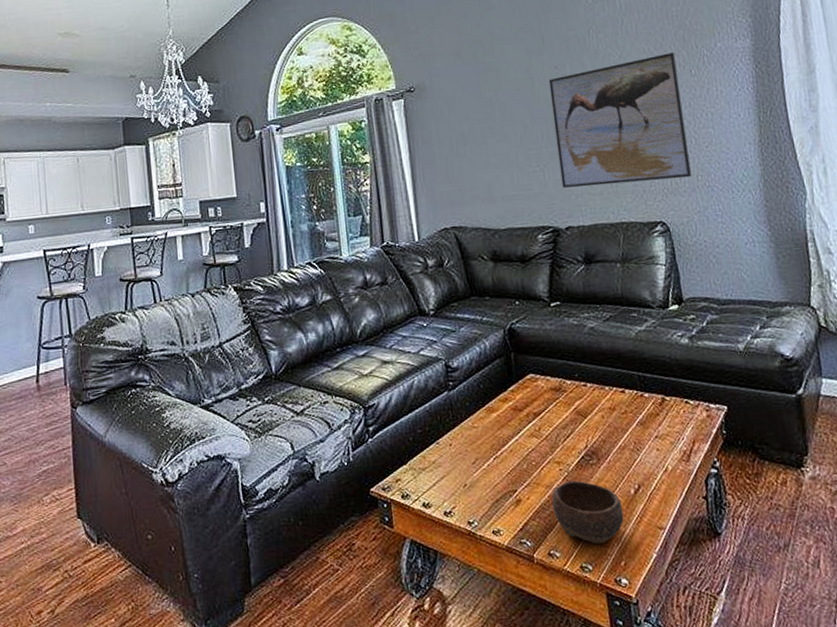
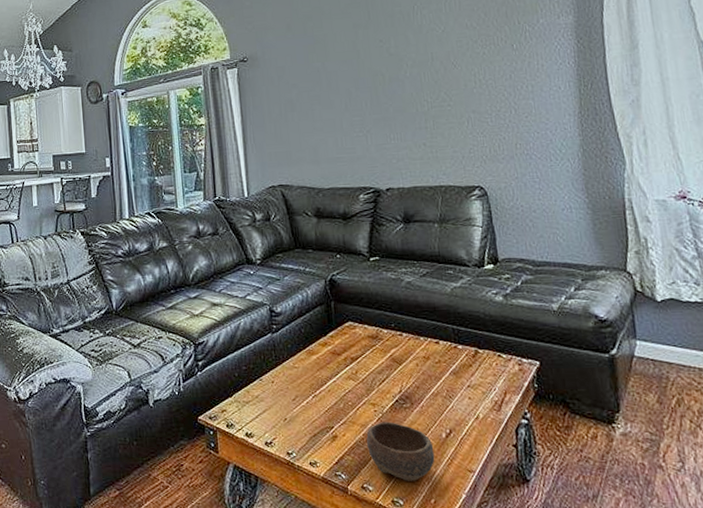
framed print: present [548,52,692,188] -> none [373,28,510,152]

